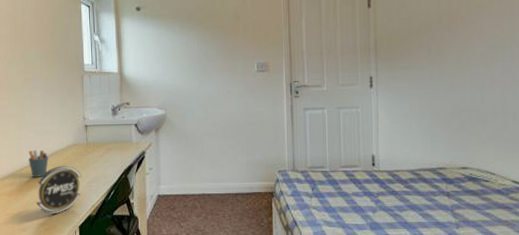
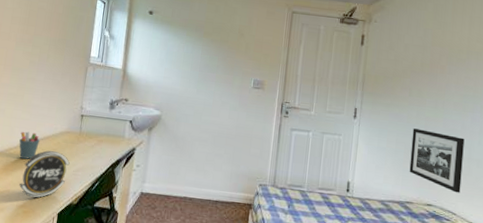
picture frame: none [437,89,498,151] -> present [409,128,465,193]

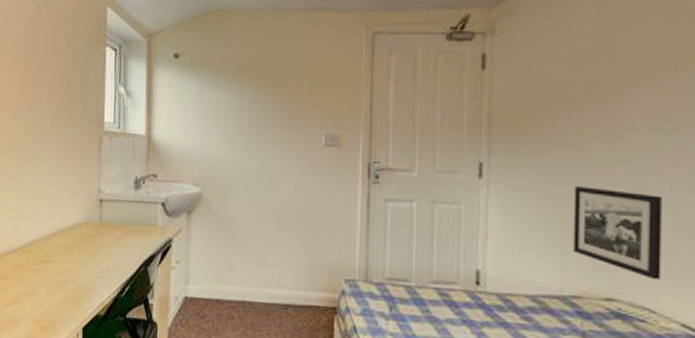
pen holder: present [19,131,40,159] -> none [28,225,52,261]
alarm clock: present [19,150,70,198] -> none [33,247,91,309]

